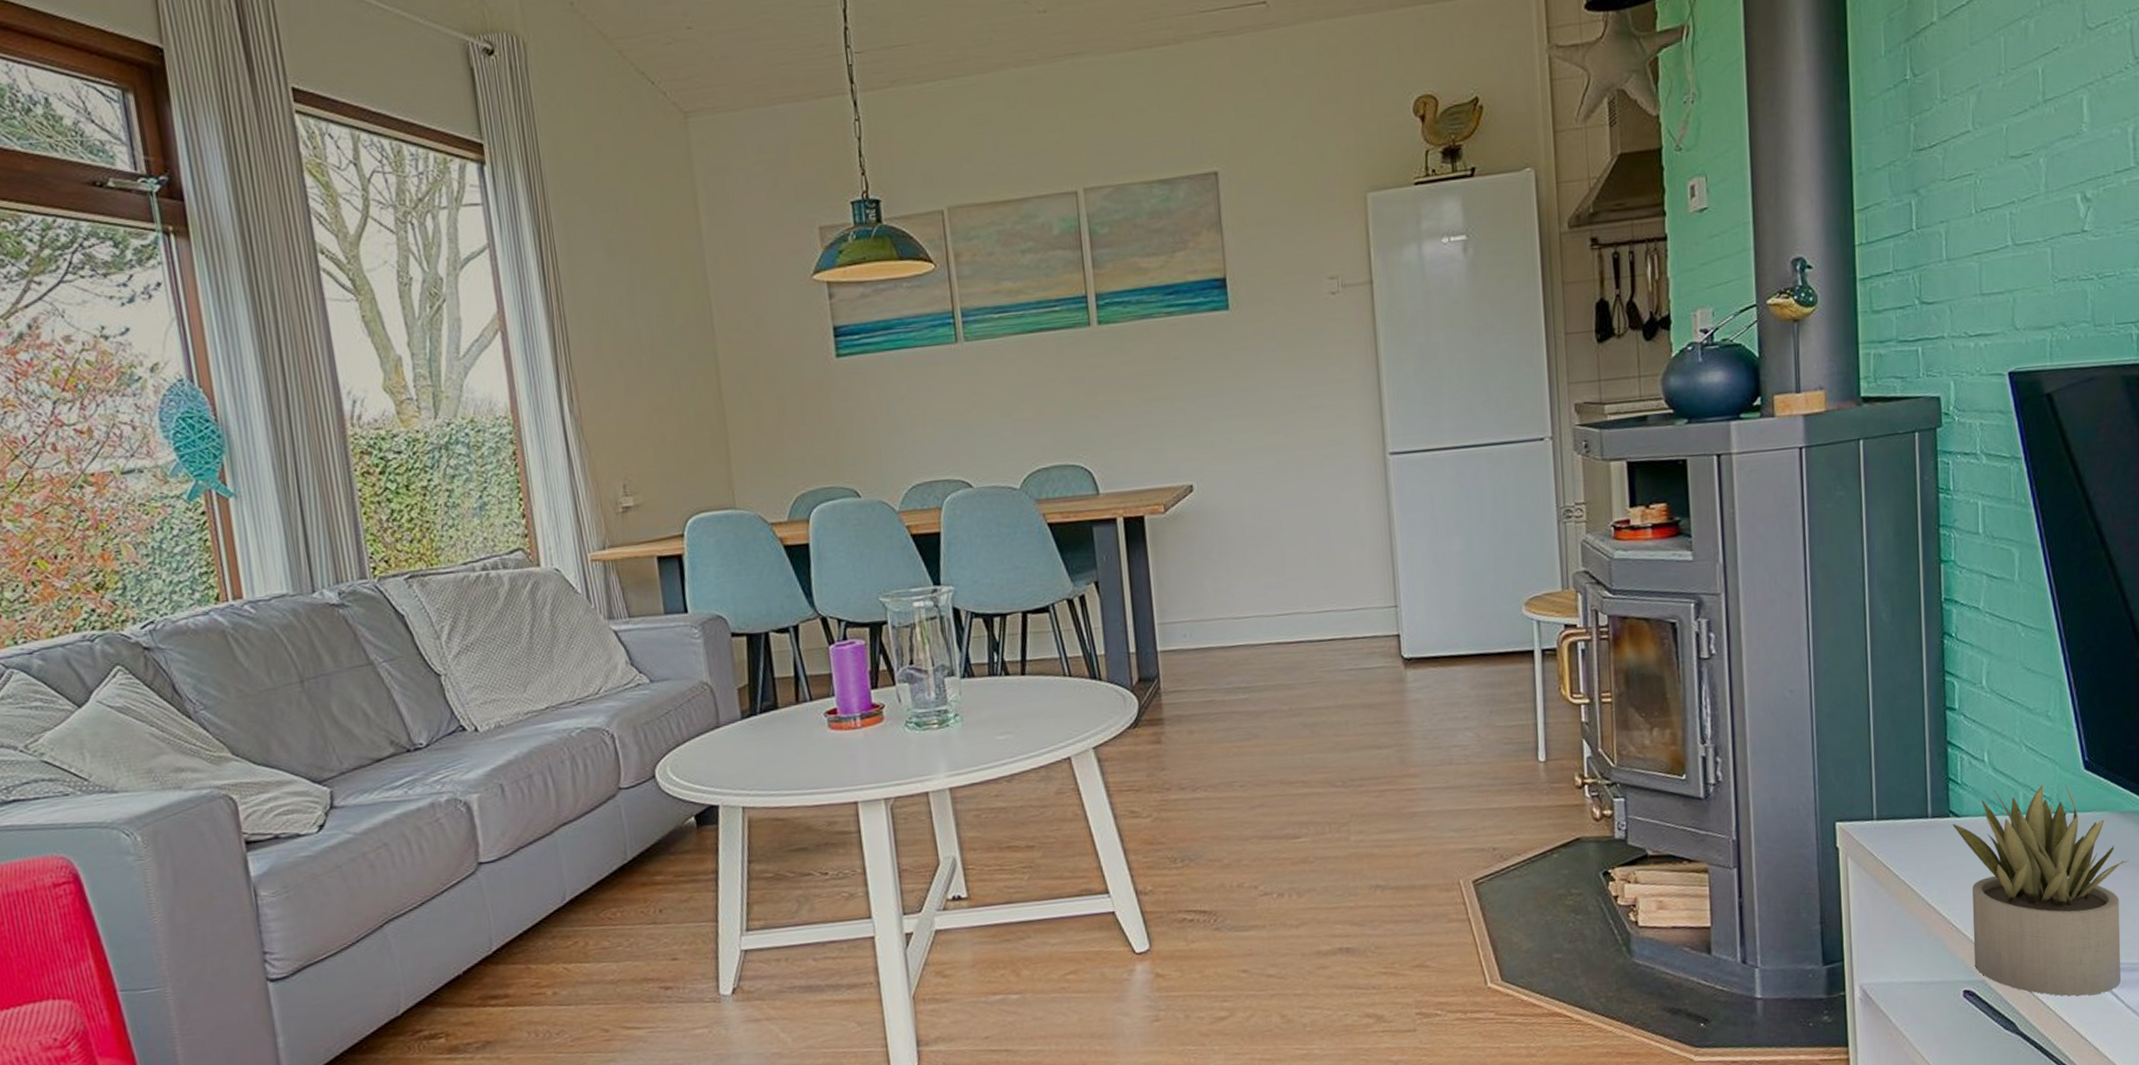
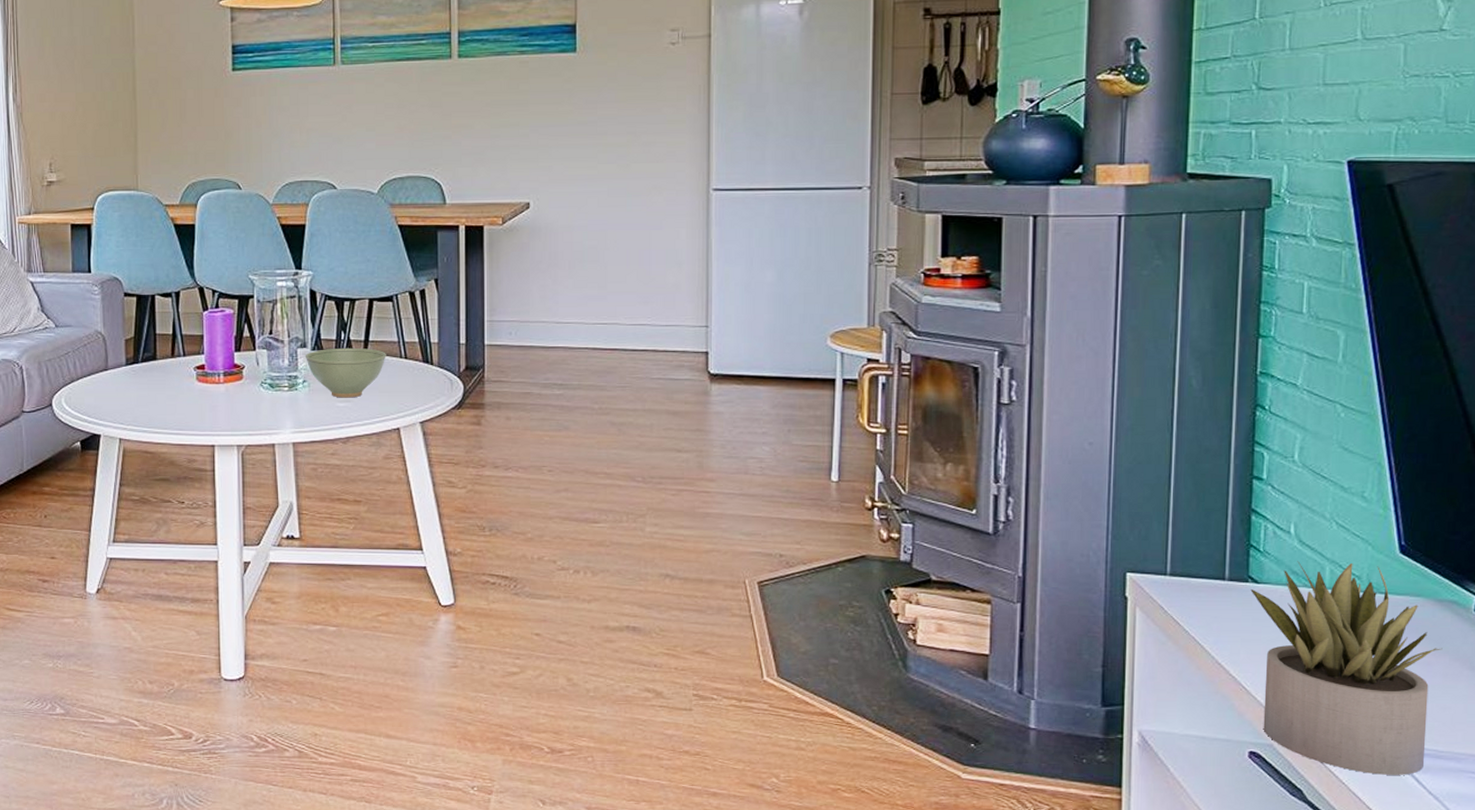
bowl: none [953,669,1048,730] -> present [304,347,386,398]

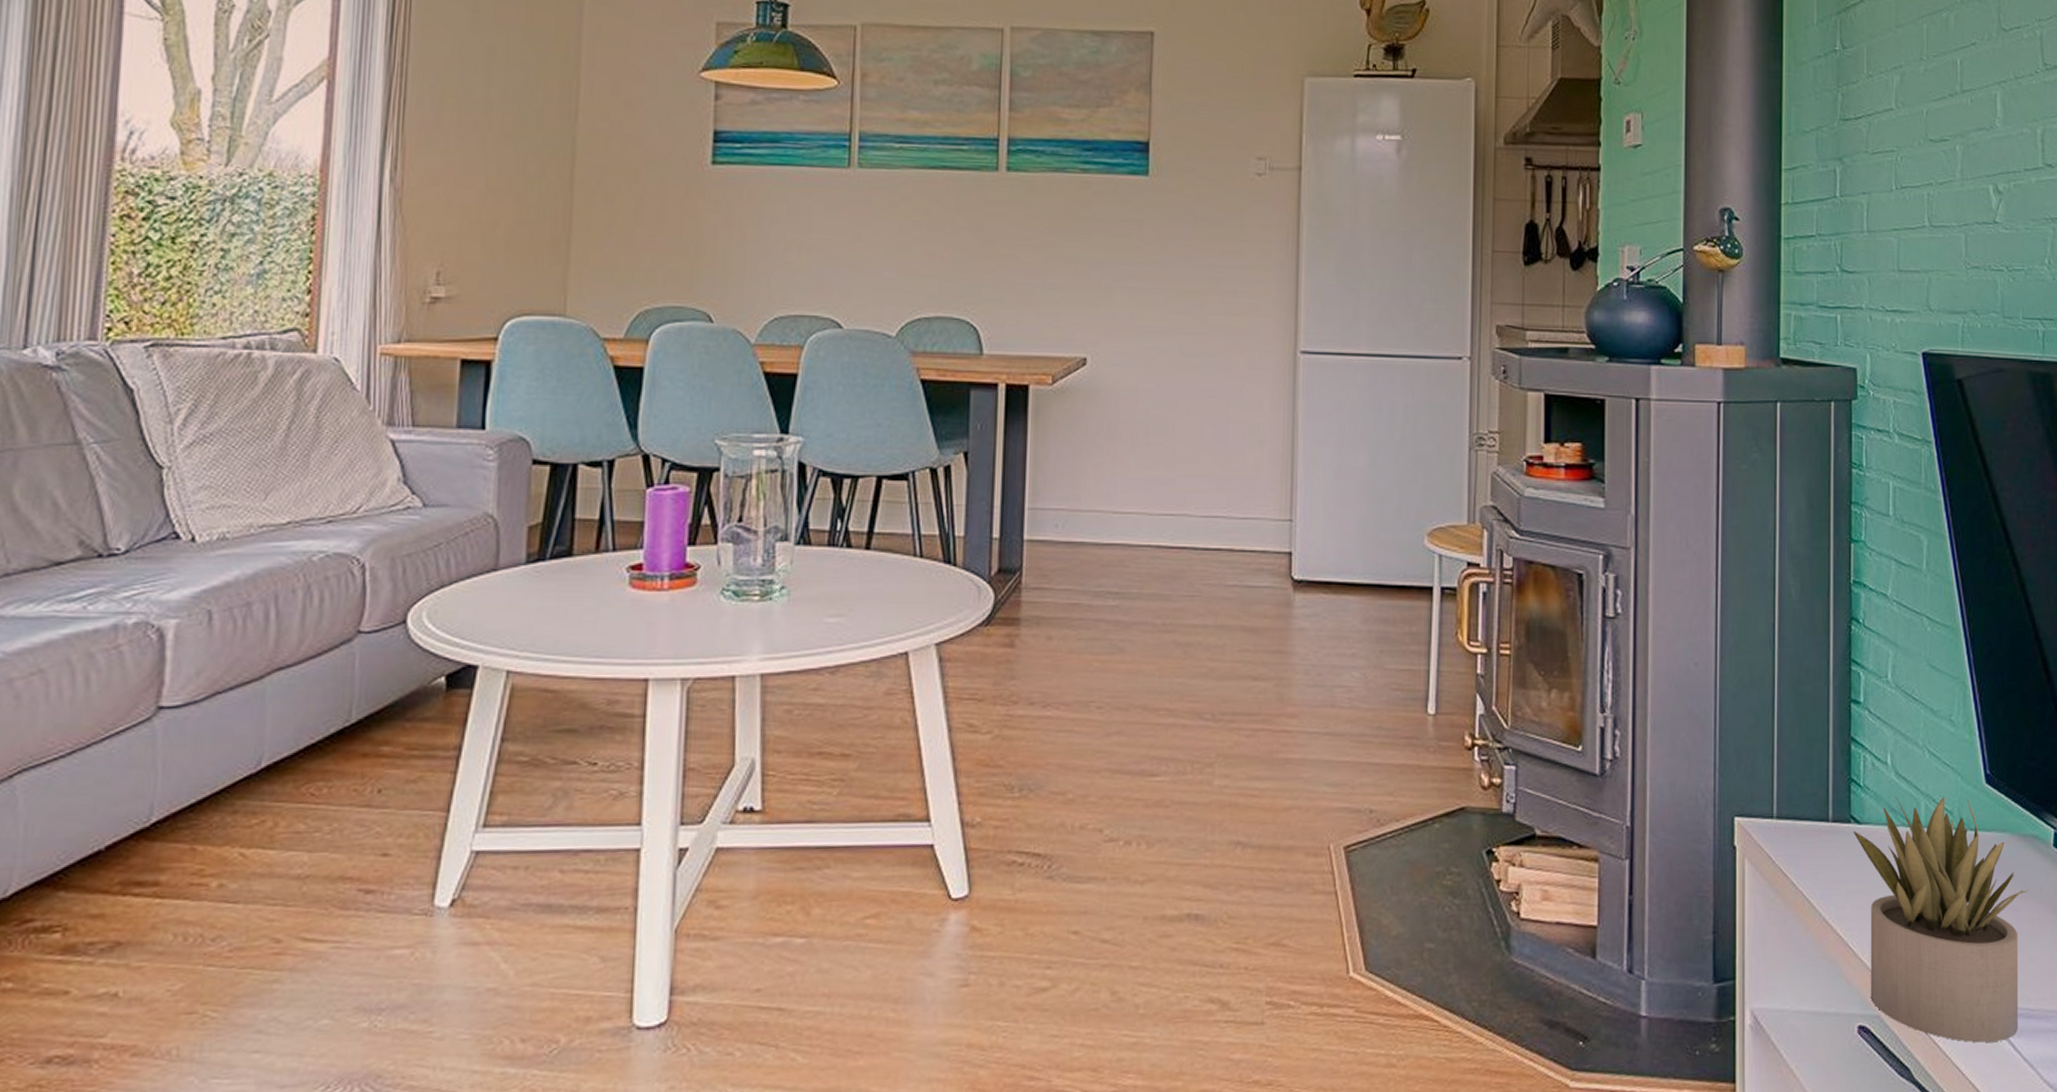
bowl: present [304,347,386,398] -> none [785,541,896,611]

